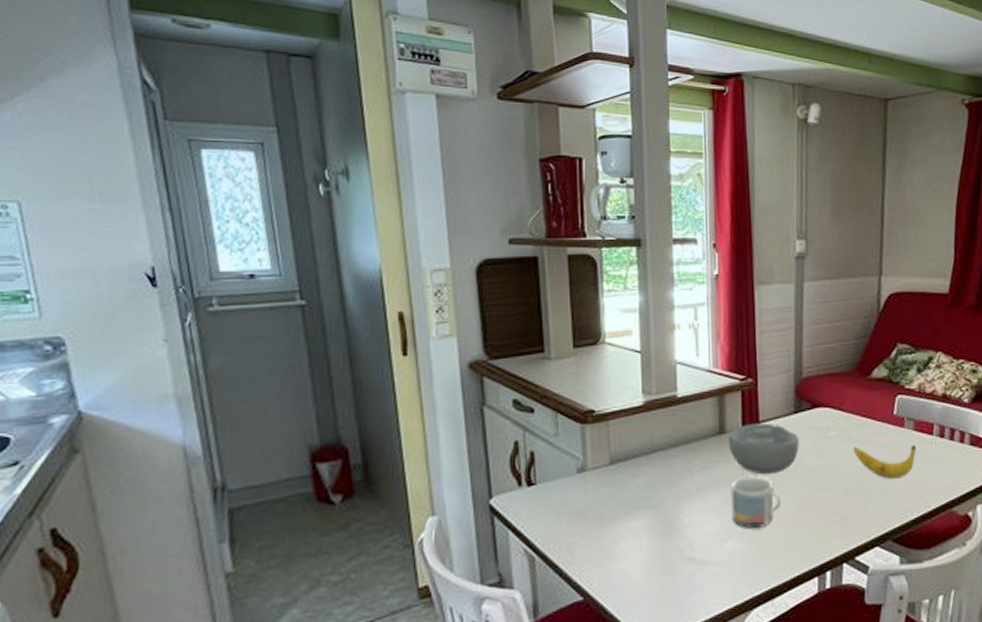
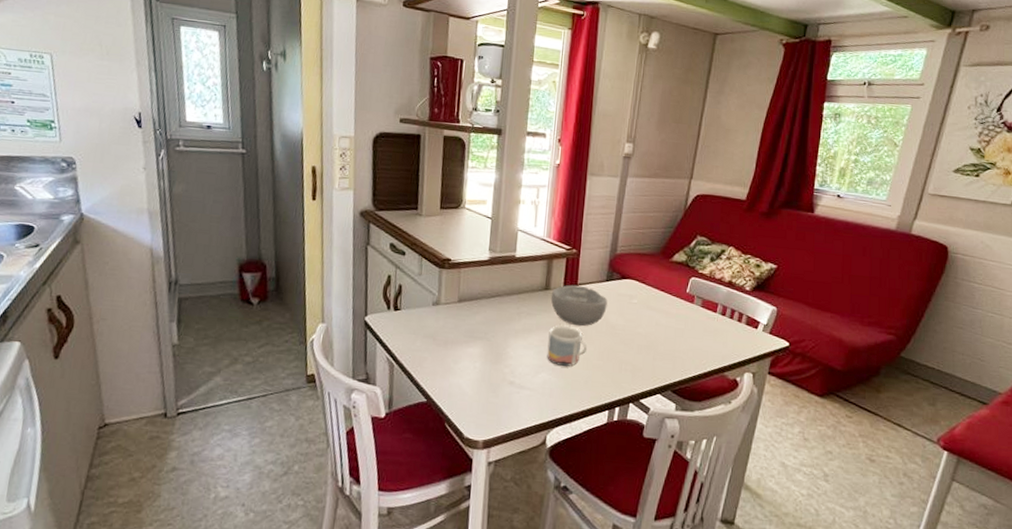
banana: present [853,445,916,479] -> none [649,314,701,344]

